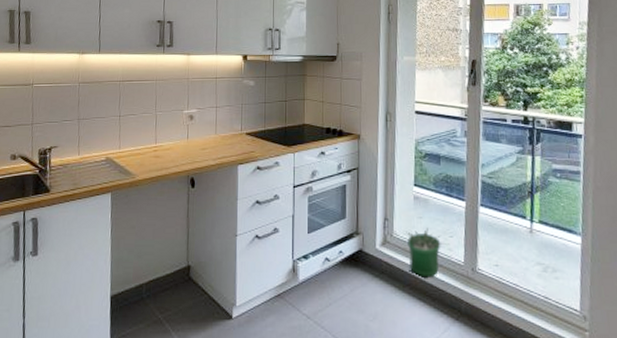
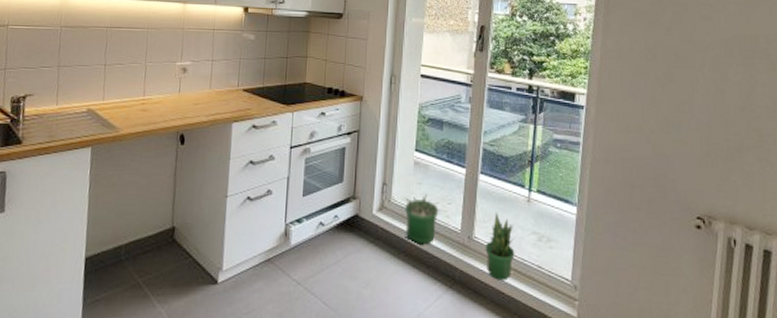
planter: none [489,243,521,312] -> present [485,212,515,281]

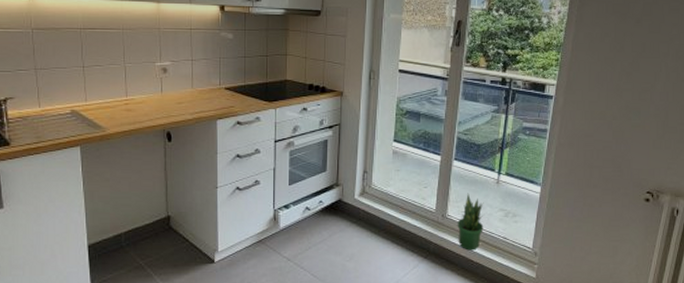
planter: present [403,194,447,245] -> none [382,180,423,223]

